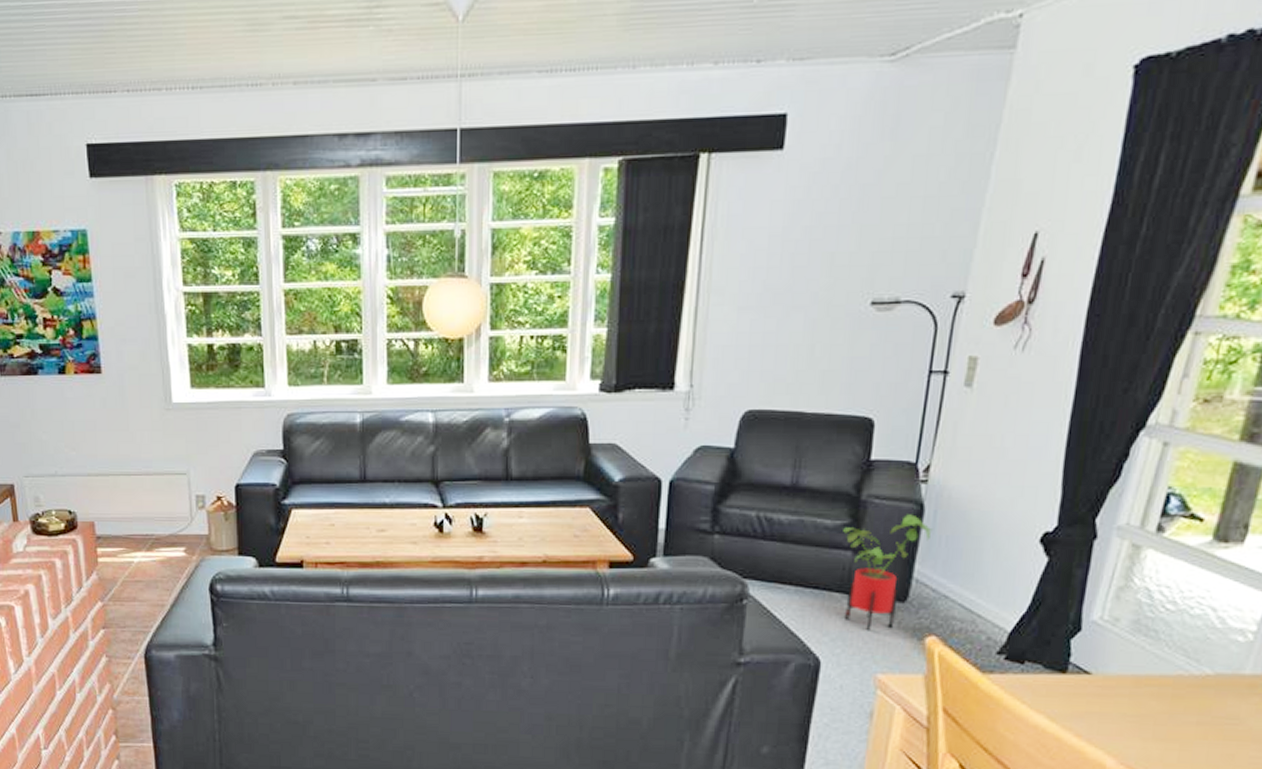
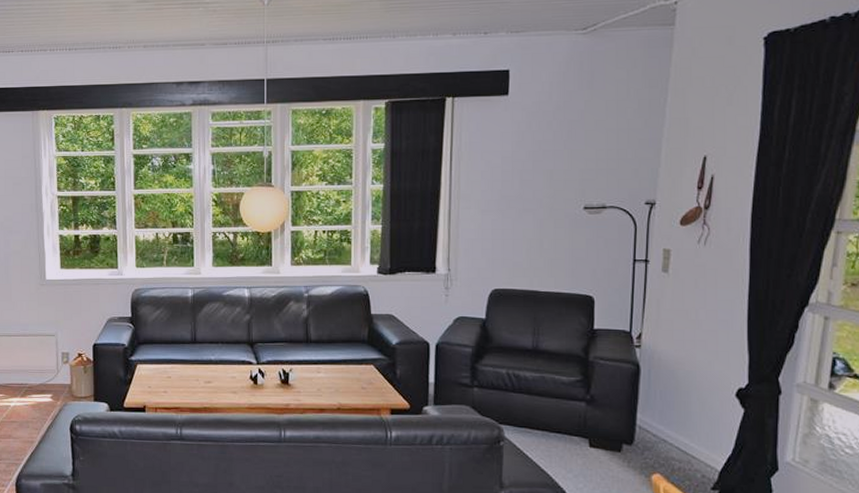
house plant: present [843,514,933,631] -> none [577,373,648,469]

